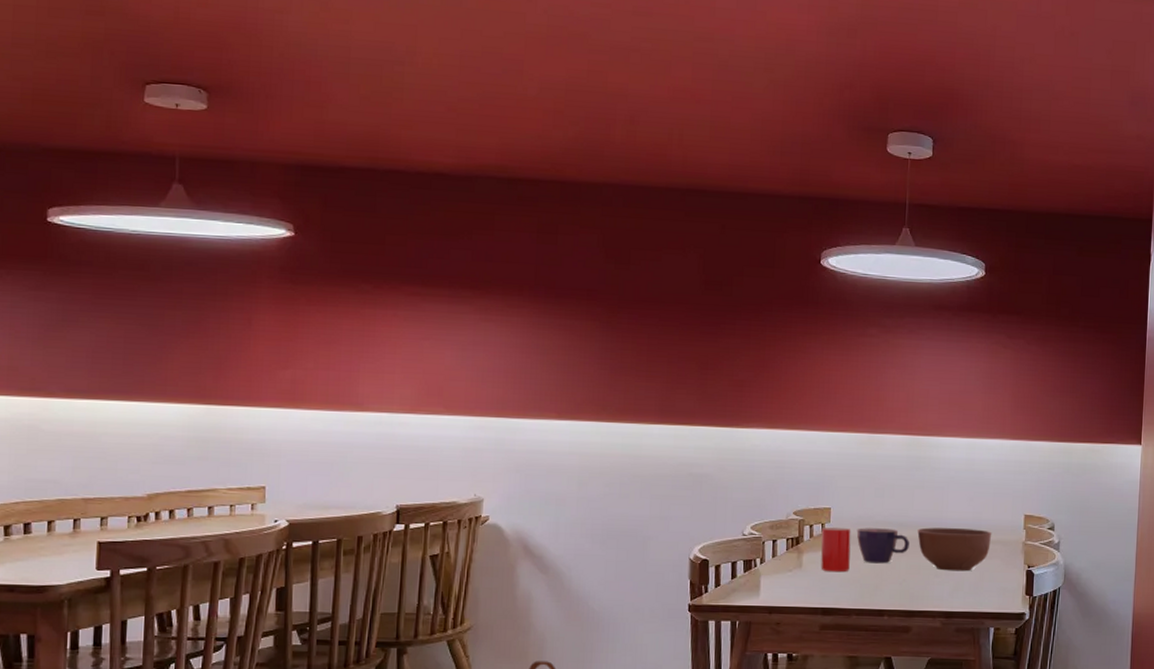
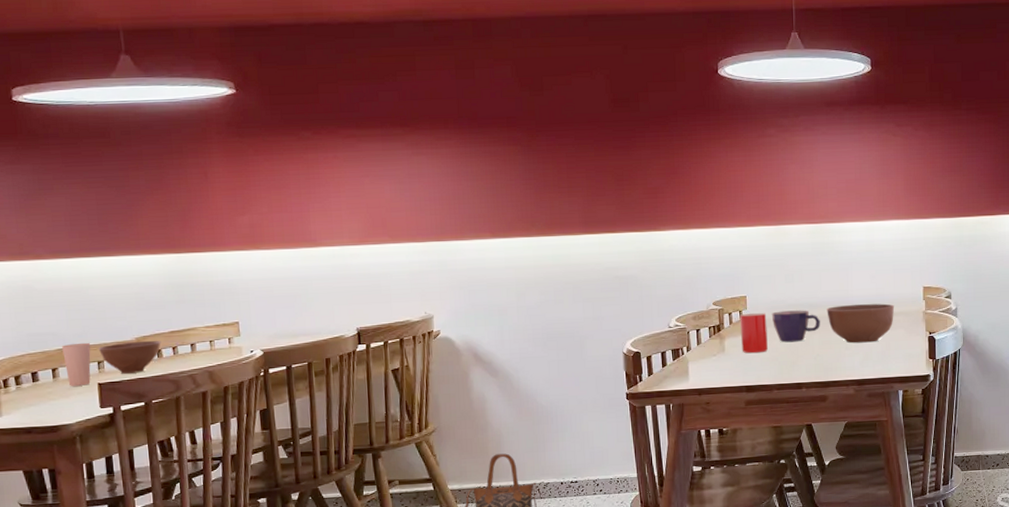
cup: none [62,494,96,543] -> present [62,342,91,386]
bowl: none [103,498,176,534] -> present [98,340,161,374]

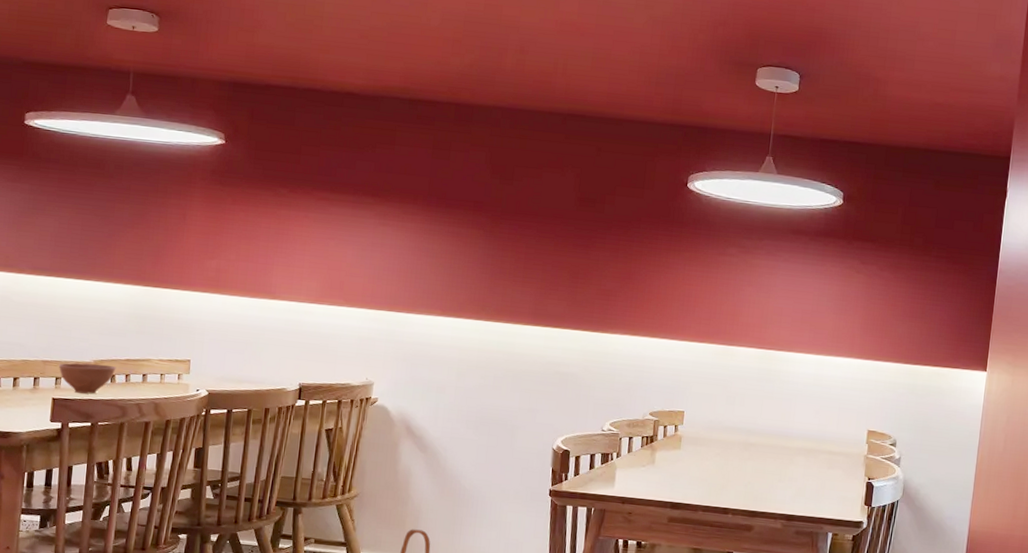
cup: present [62,342,91,386] -> none [26,356,53,398]
cup: present [739,312,768,354] -> none [672,428,702,471]
cup: present [771,310,820,343] -> none [707,431,756,466]
bowl: present [827,303,895,344] -> none [764,435,836,479]

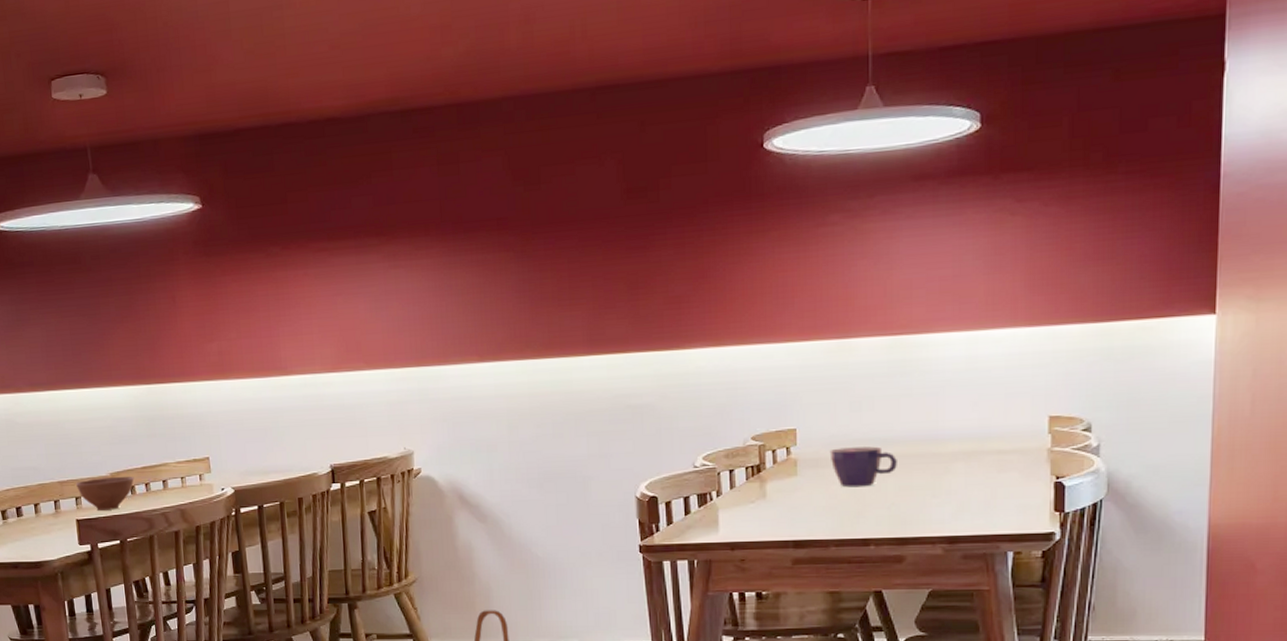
cup: none [707,431,756,466] -> present [829,446,897,488]

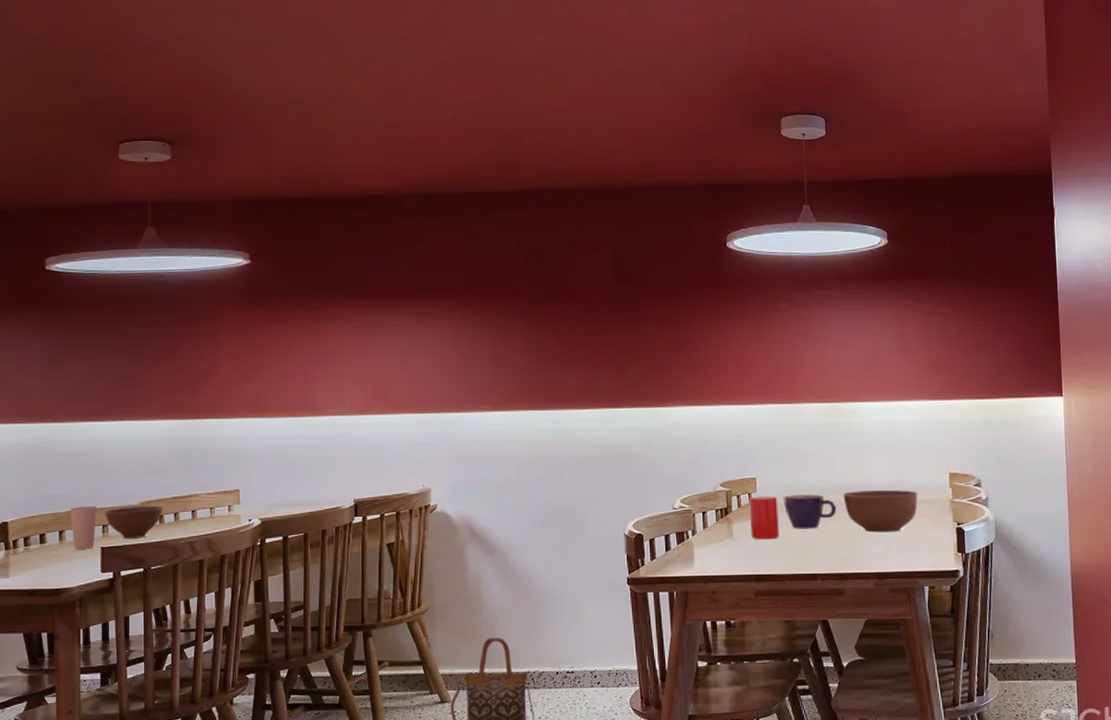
cup: none [43,477,70,522] -> present [71,505,98,549]
cup: none [786,449,824,501] -> present [748,495,779,540]
bowl: none [907,438,1006,490] -> present [843,490,918,533]

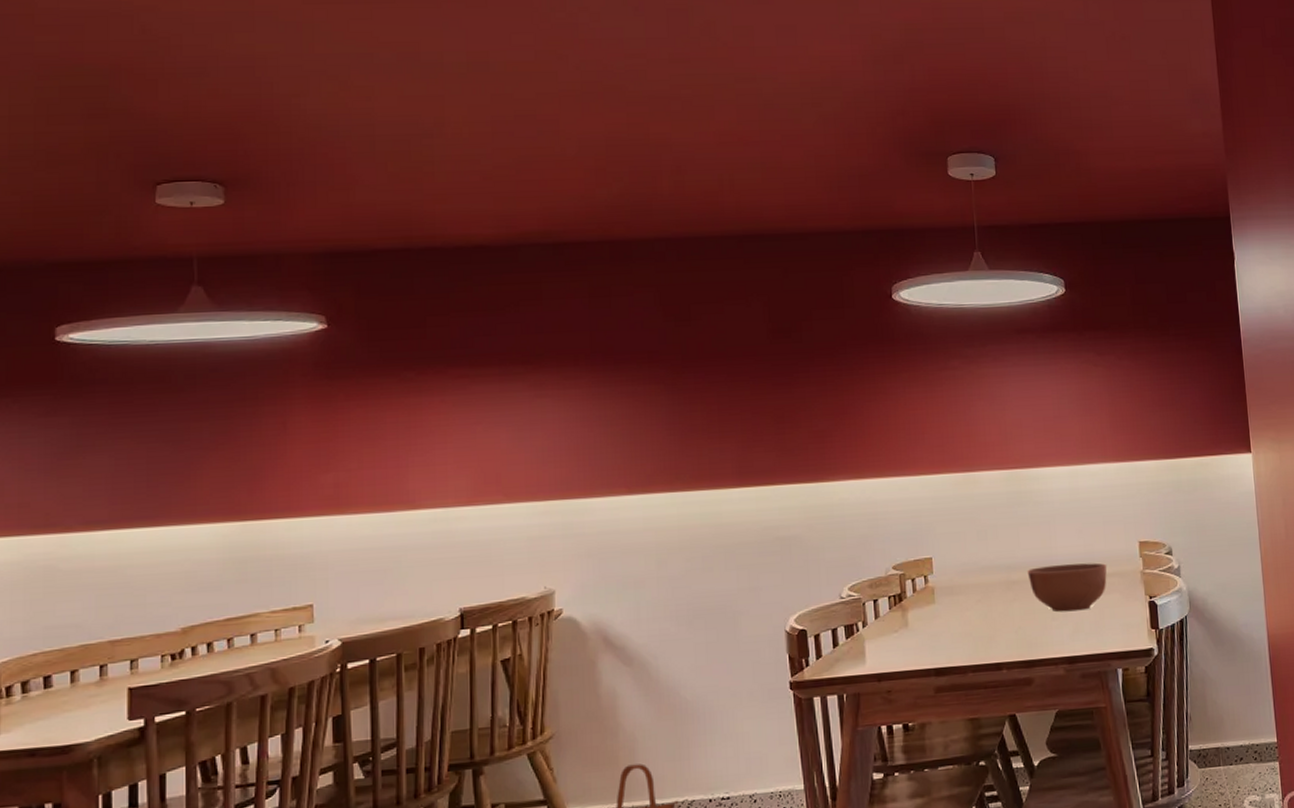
cup: present [71,505,98,549] -> none [87,635,124,693]
bowl: present [104,505,164,539] -> none [132,630,213,675]
cup: present [748,495,779,540] -> none [924,577,960,628]
cup: present [783,494,836,529] -> none [962,572,1021,614]

